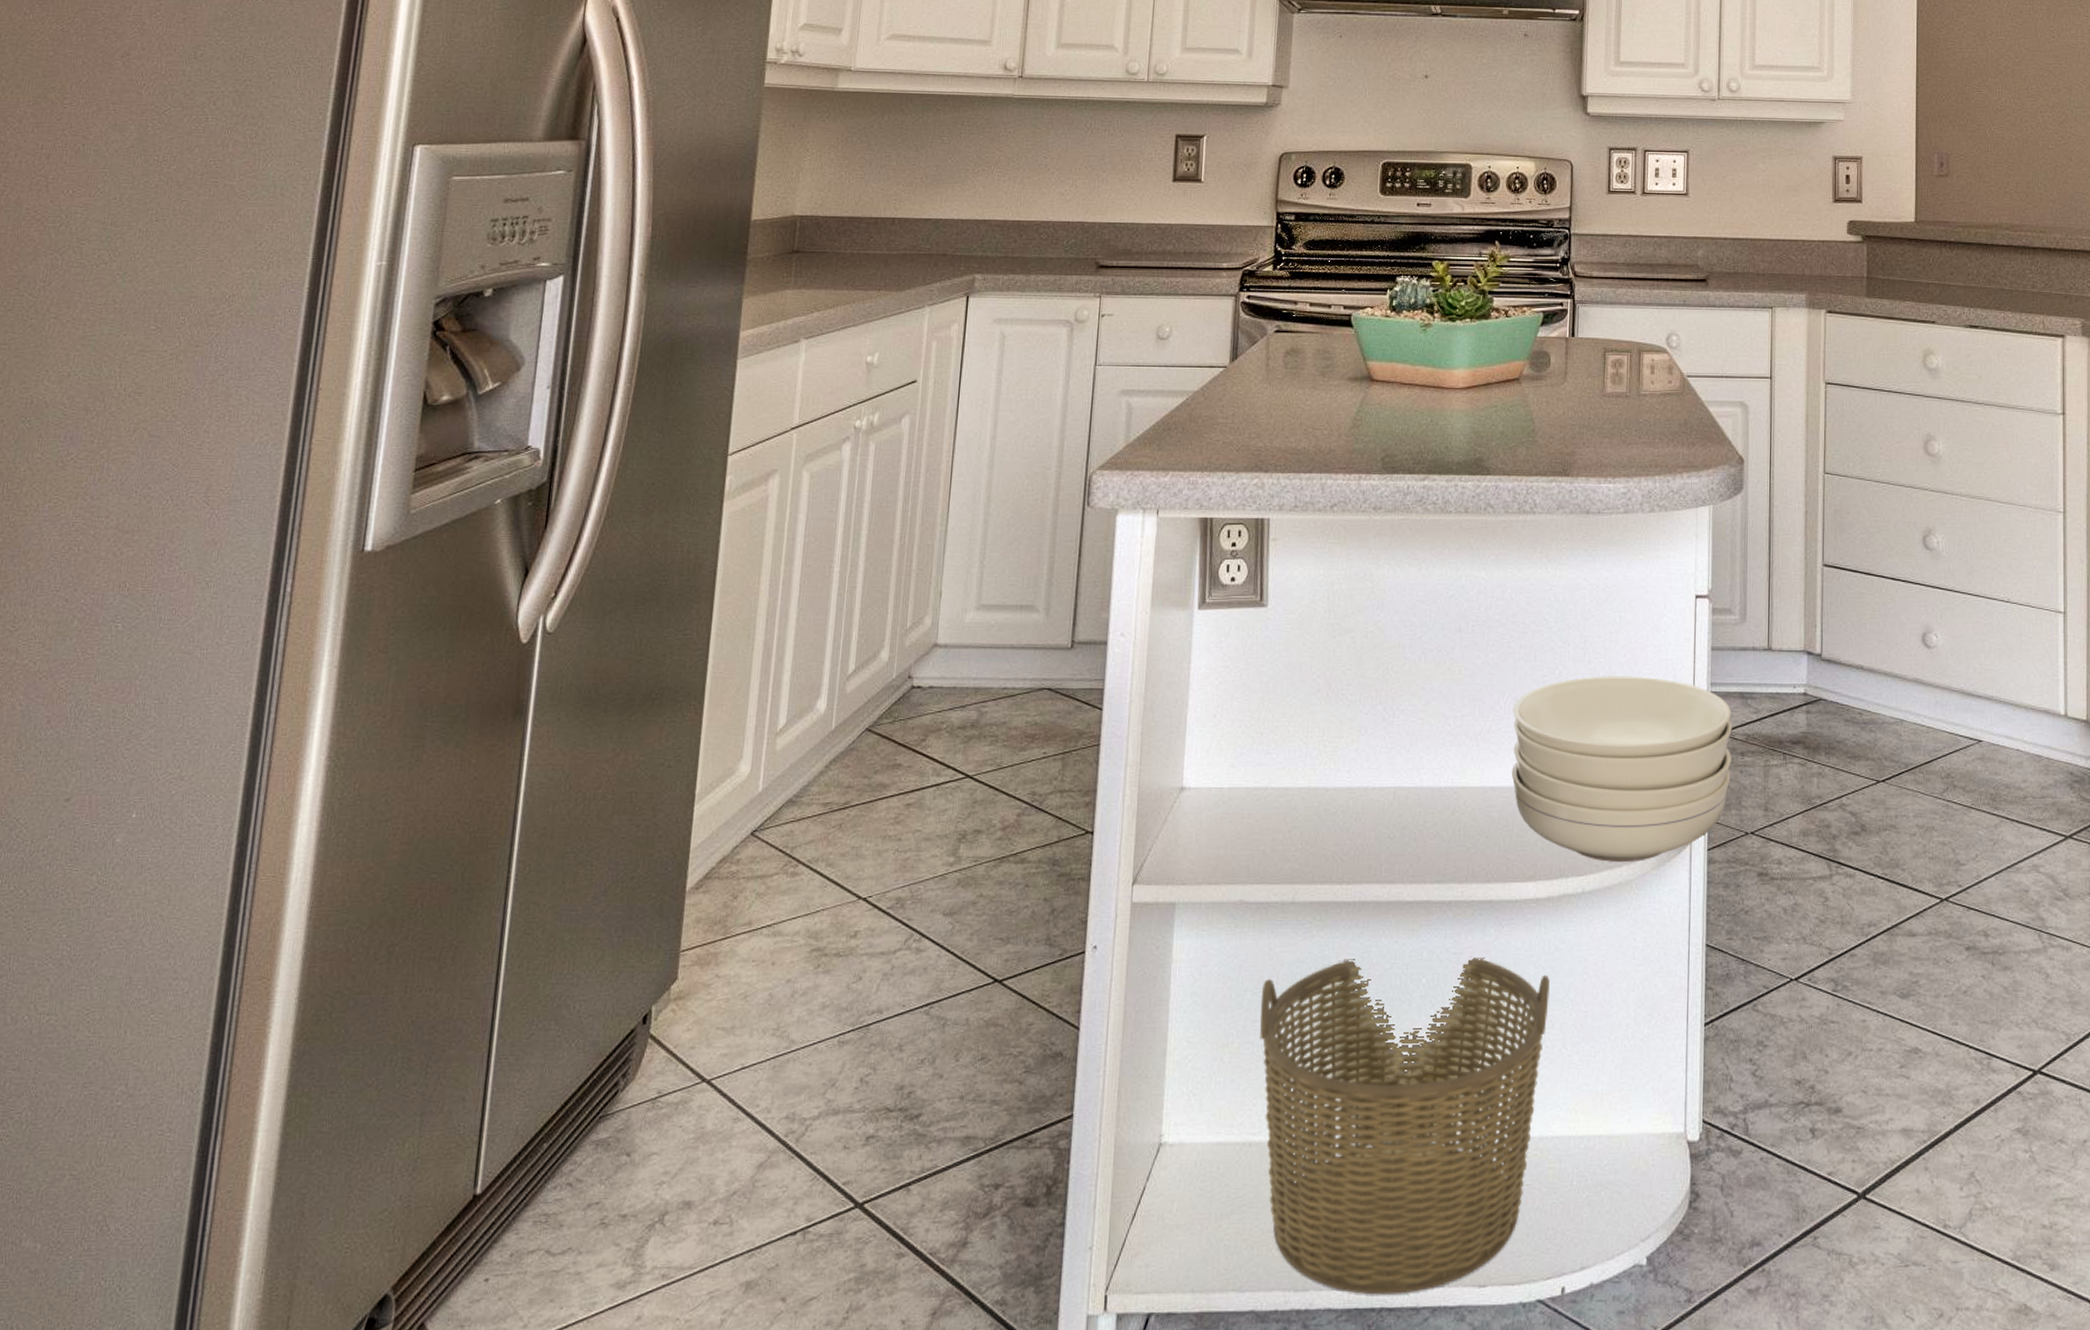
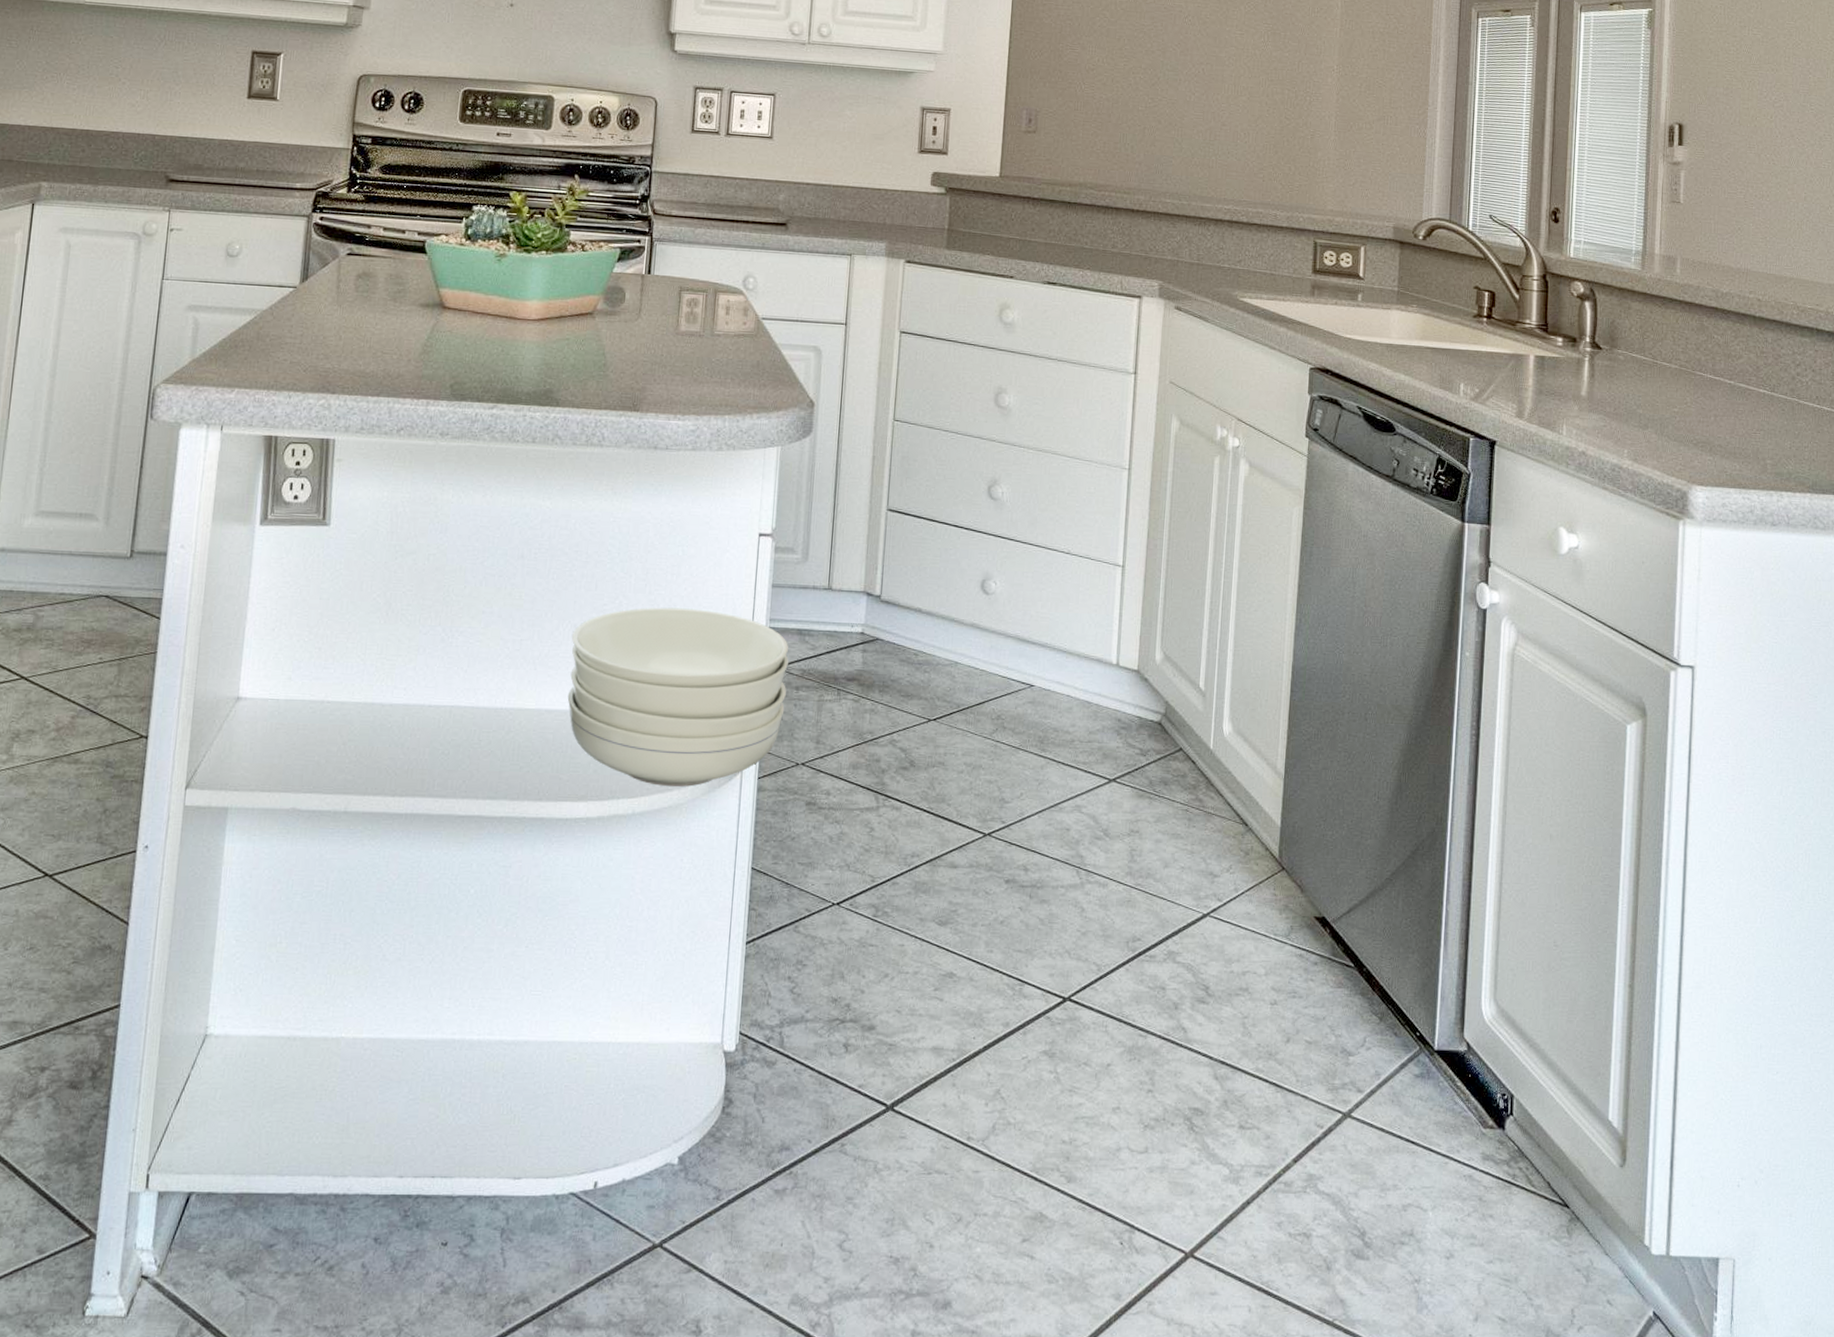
basket: present [1260,956,1550,1295] -> none [308,868,596,1183]

